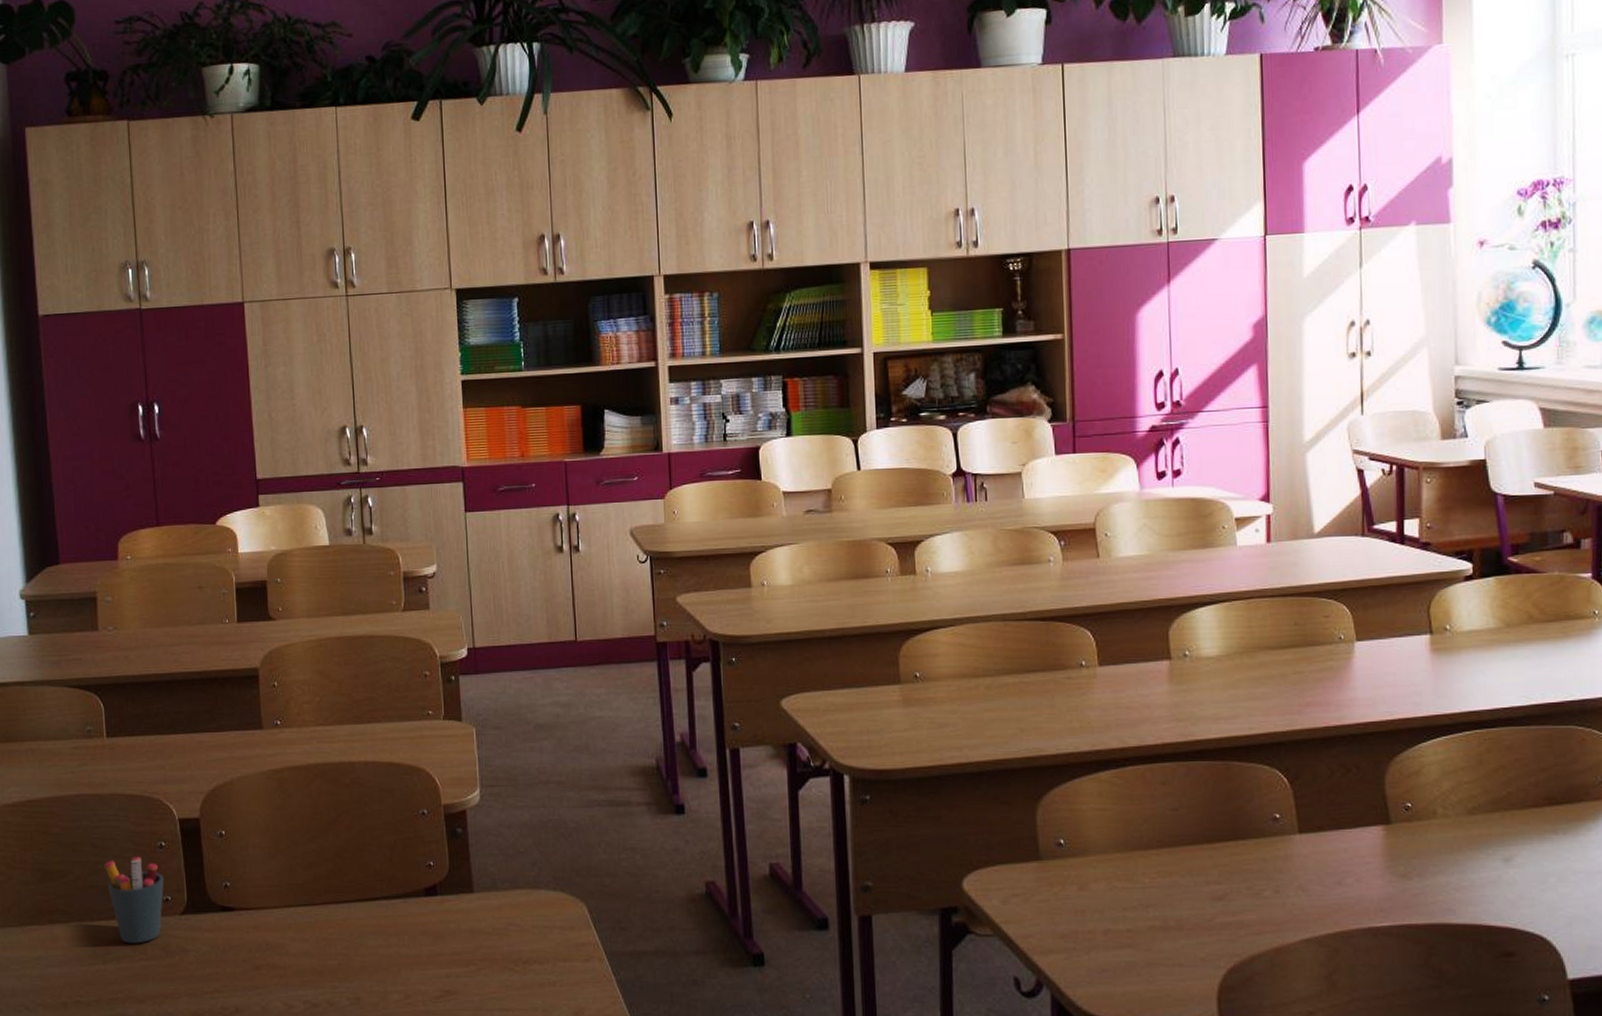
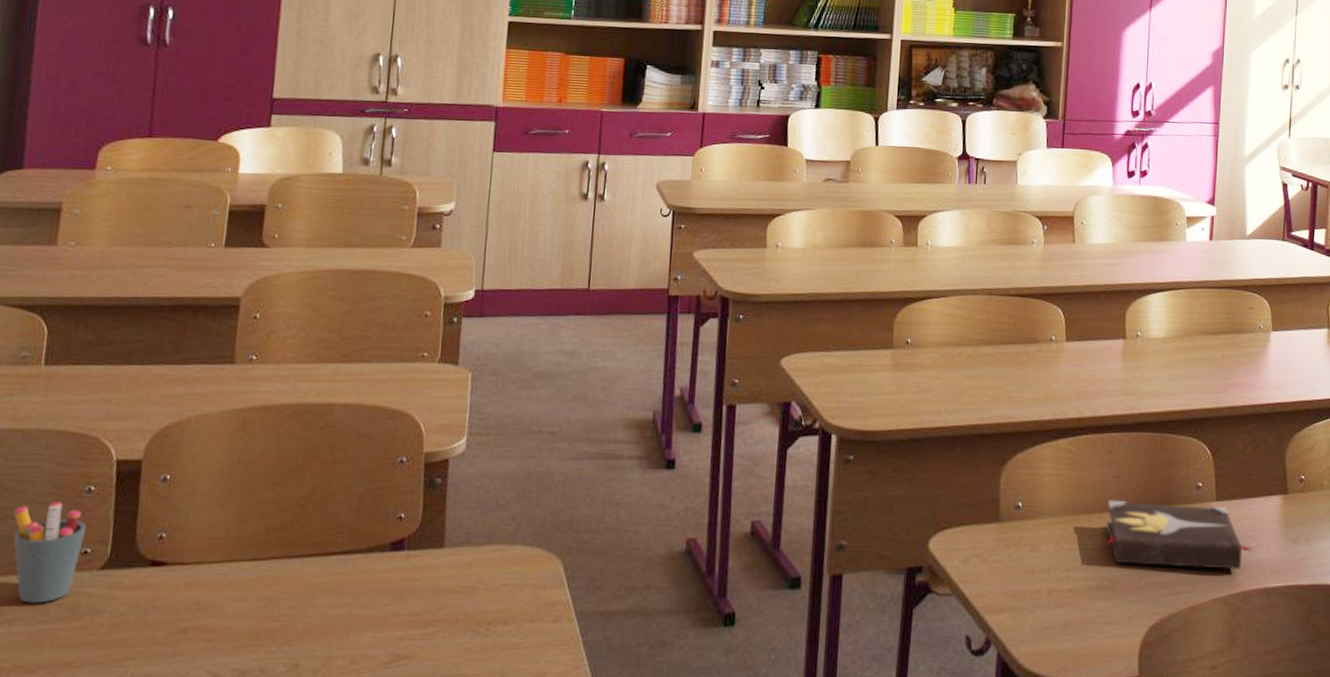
hardback book: none [1165,835,1353,908] -> present [1106,500,1255,569]

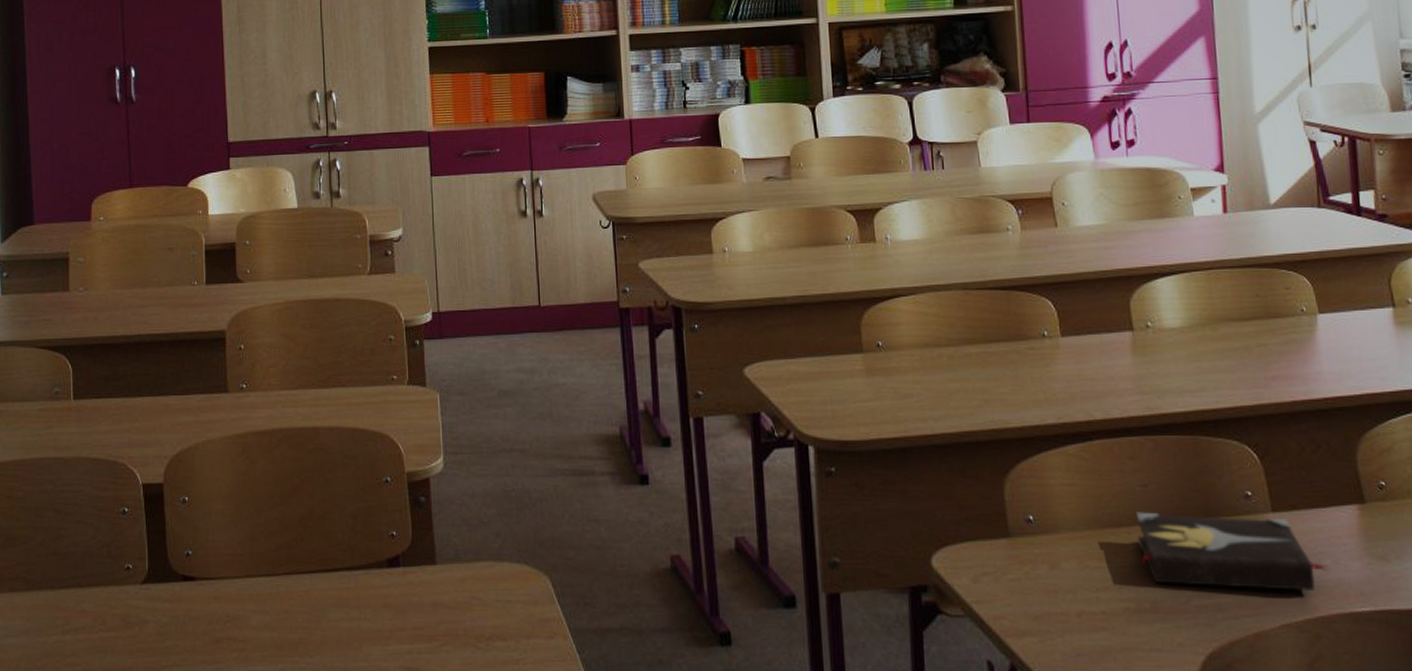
pen holder: present [14,502,87,603] -> none [67,522,126,614]

